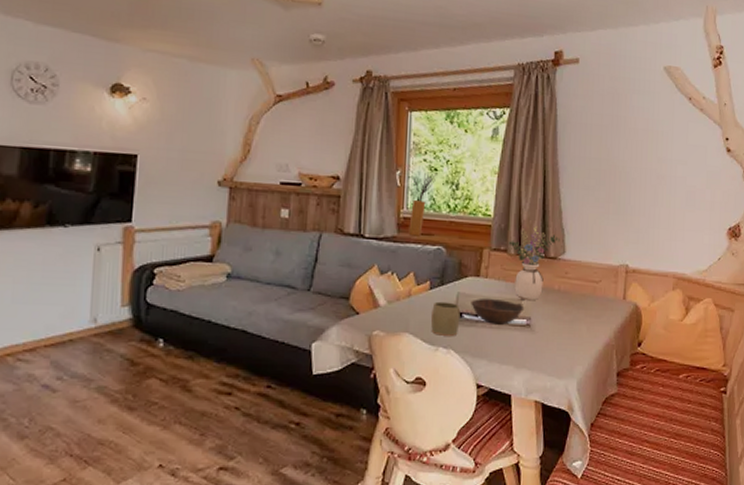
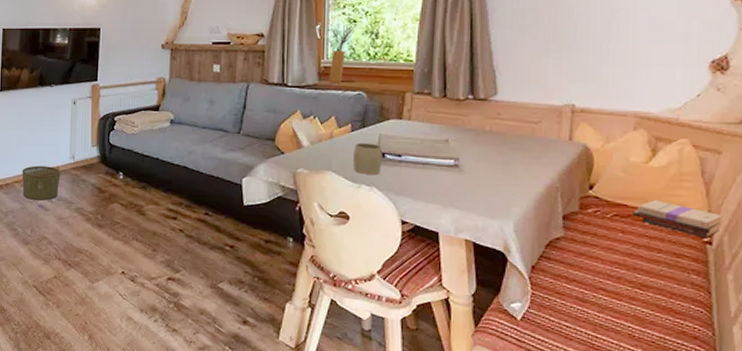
basket: none [17,332,77,379] -> present [22,165,61,201]
bowl: present [471,297,525,325] -> none [393,139,452,165]
bouquet: present [508,225,560,301] -> none [432,68,491,142]
books: none [671,355,734,387] -> present [633,200,723,238]

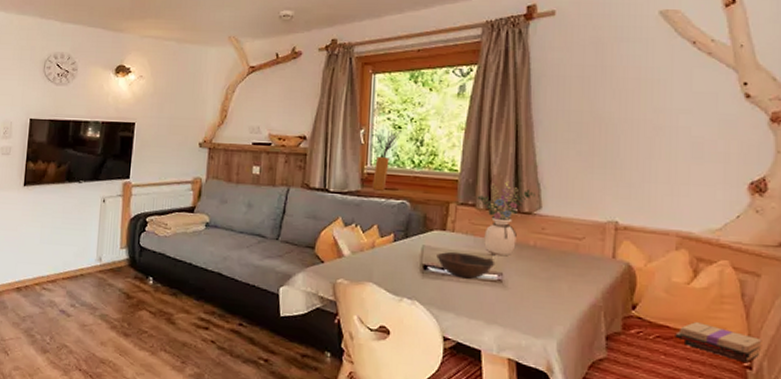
basket: present [22,165,61,201] -> none [43,267,86,306]
mug: present [353,142,383,175] -> none [395,253,426,288]
bowl: none [393,139,452,165] -> present [436,251,495,279]
bouquet: none [432,68,491,142] -> present [477,180,535,256]

